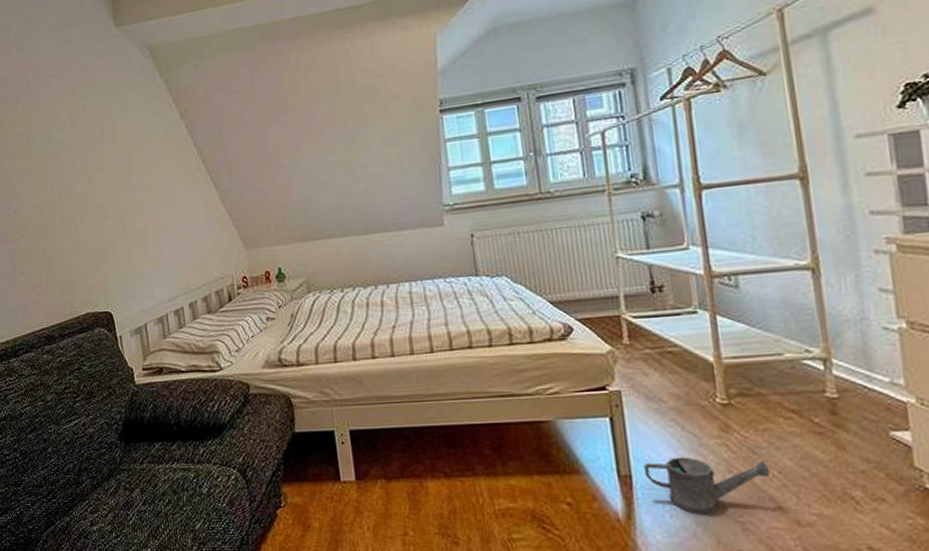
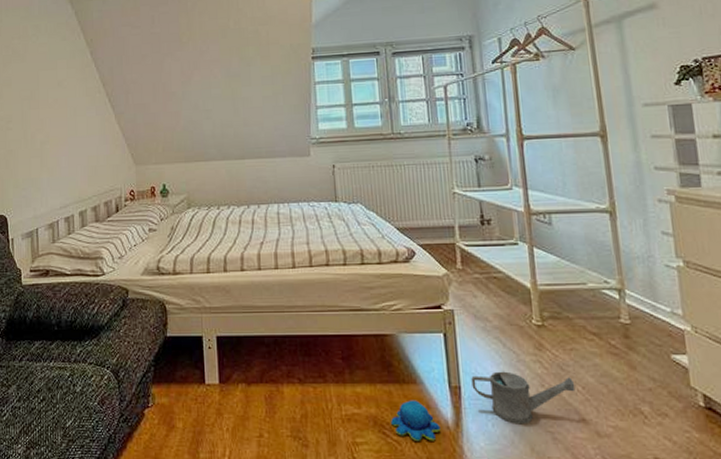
plush toy: none [551,491,610,535] -> present [391,400,441,441]

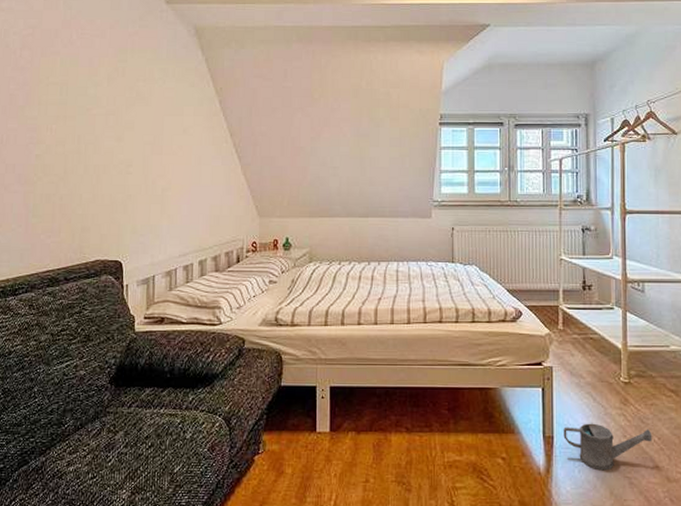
plush toy: present [391,400,441,441] -> none [489,448,533,486]

